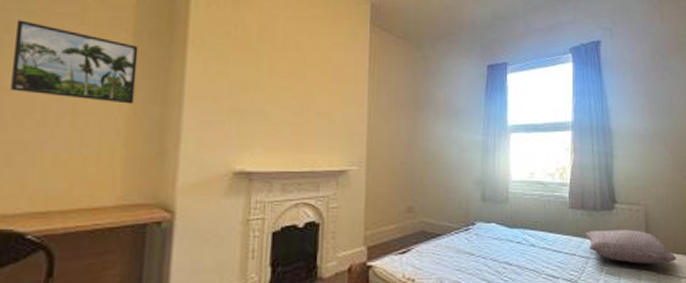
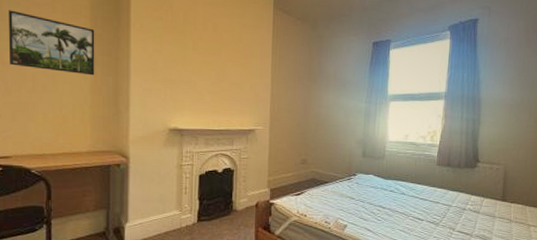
pillow: present [585,229,677,264] -> none [448,184,529,213]

